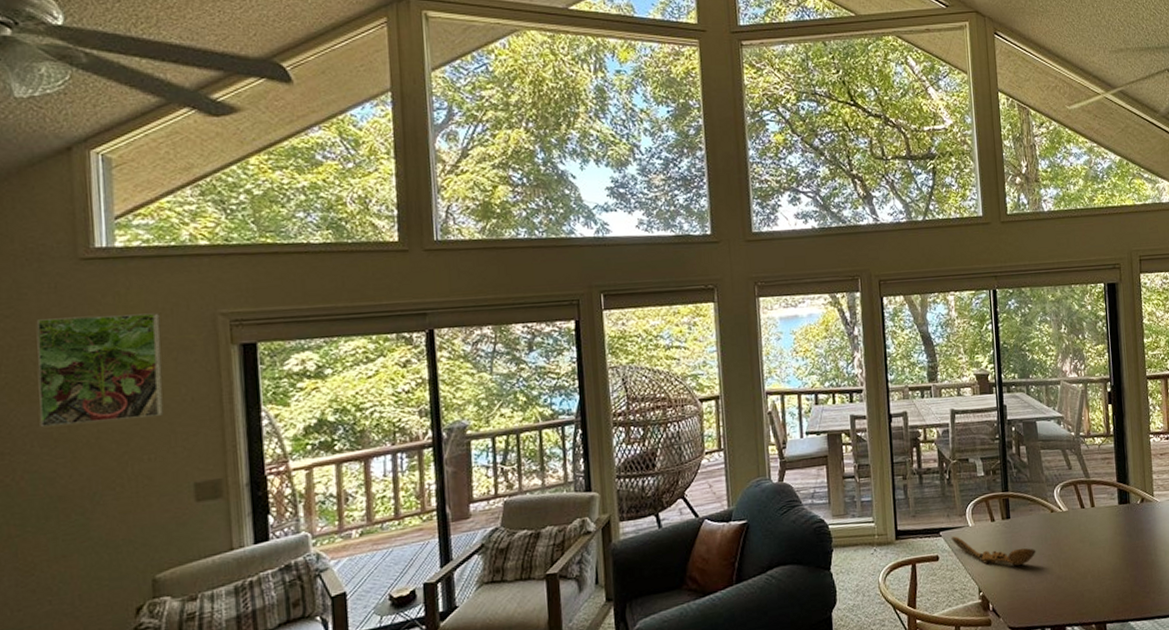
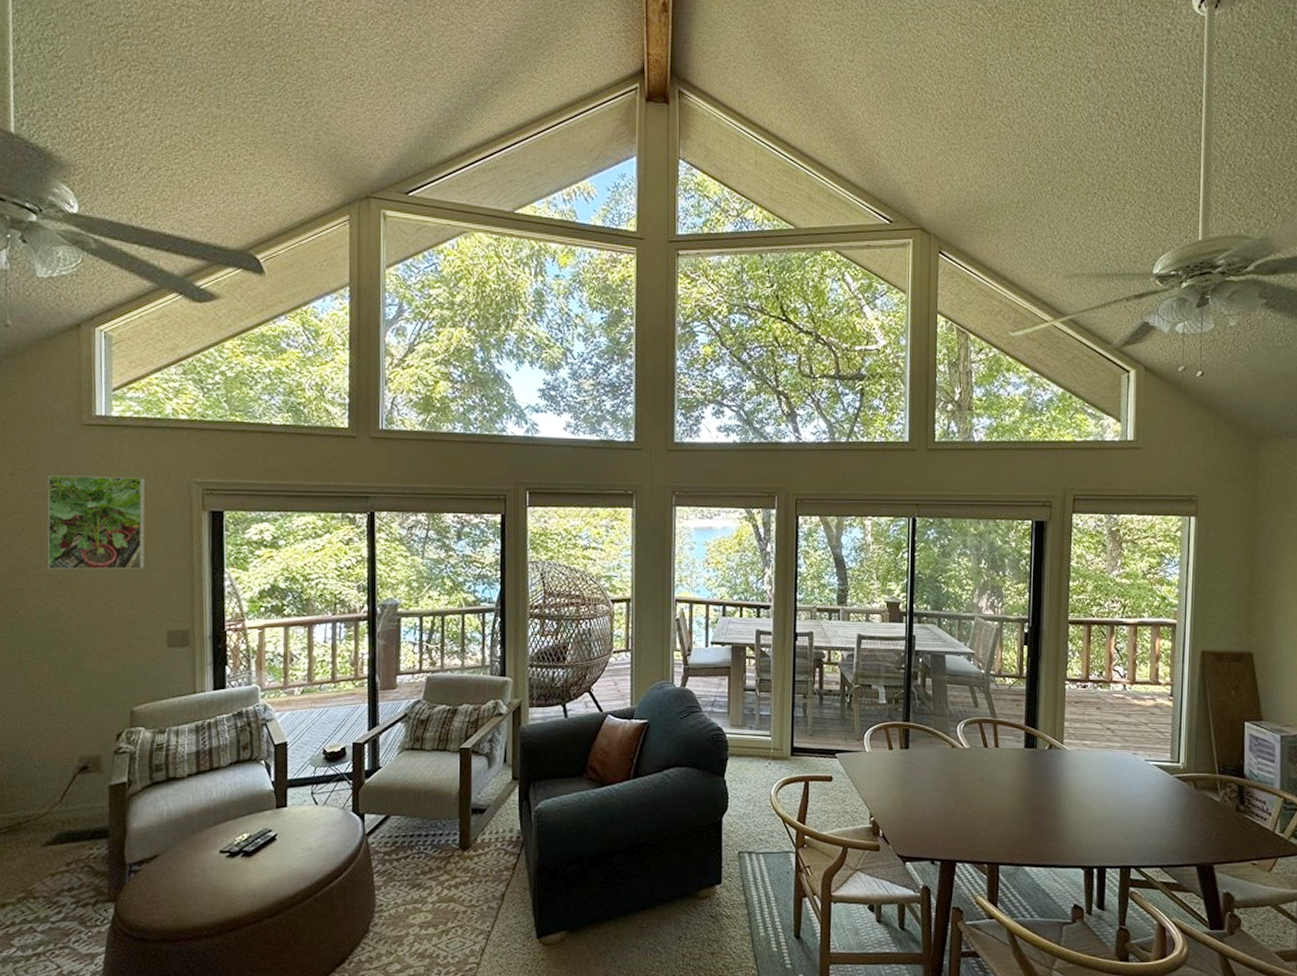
wooden spoon: present [951,536,1036,567] -> none [846,760,933,797]

